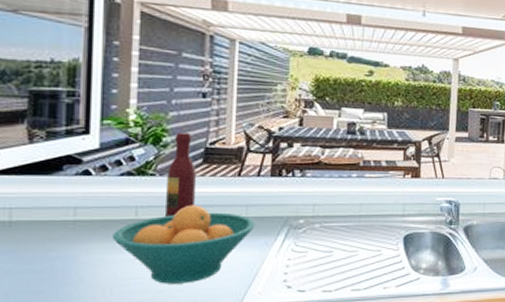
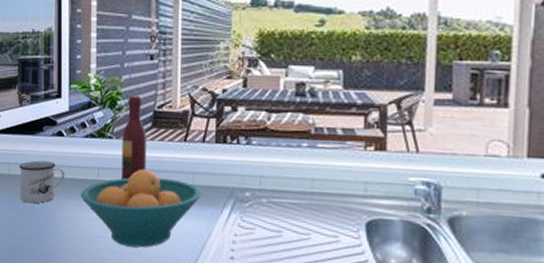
mug: none [26,203,93,252] -> present [19,160,65,204]

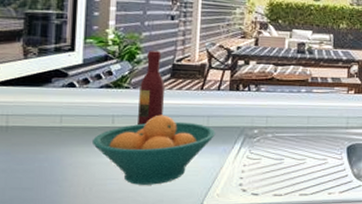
mug: present [19,160,65,204] -> none [20,111,76,153]

